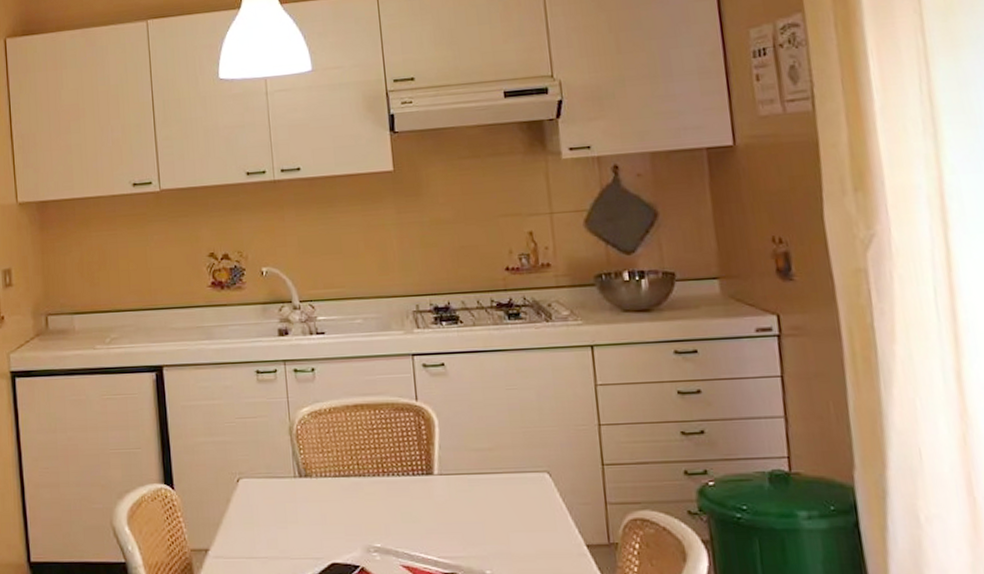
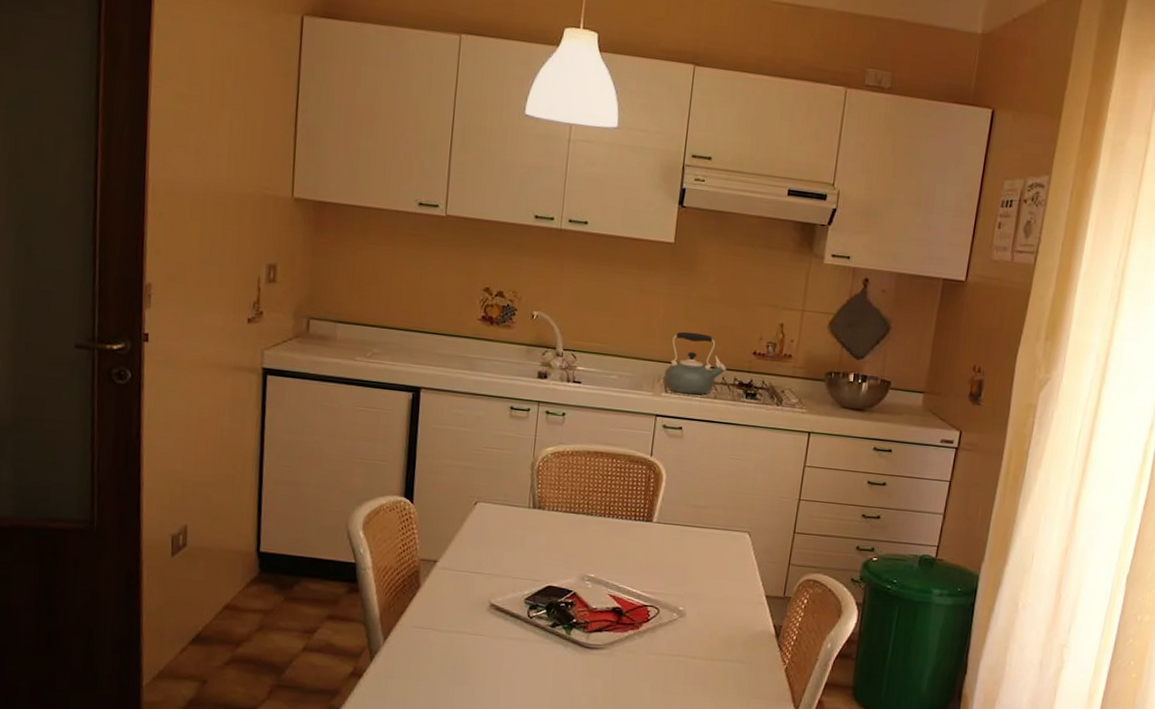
kettle: none [411,258,481,328] -> present [663,331,727,397]

